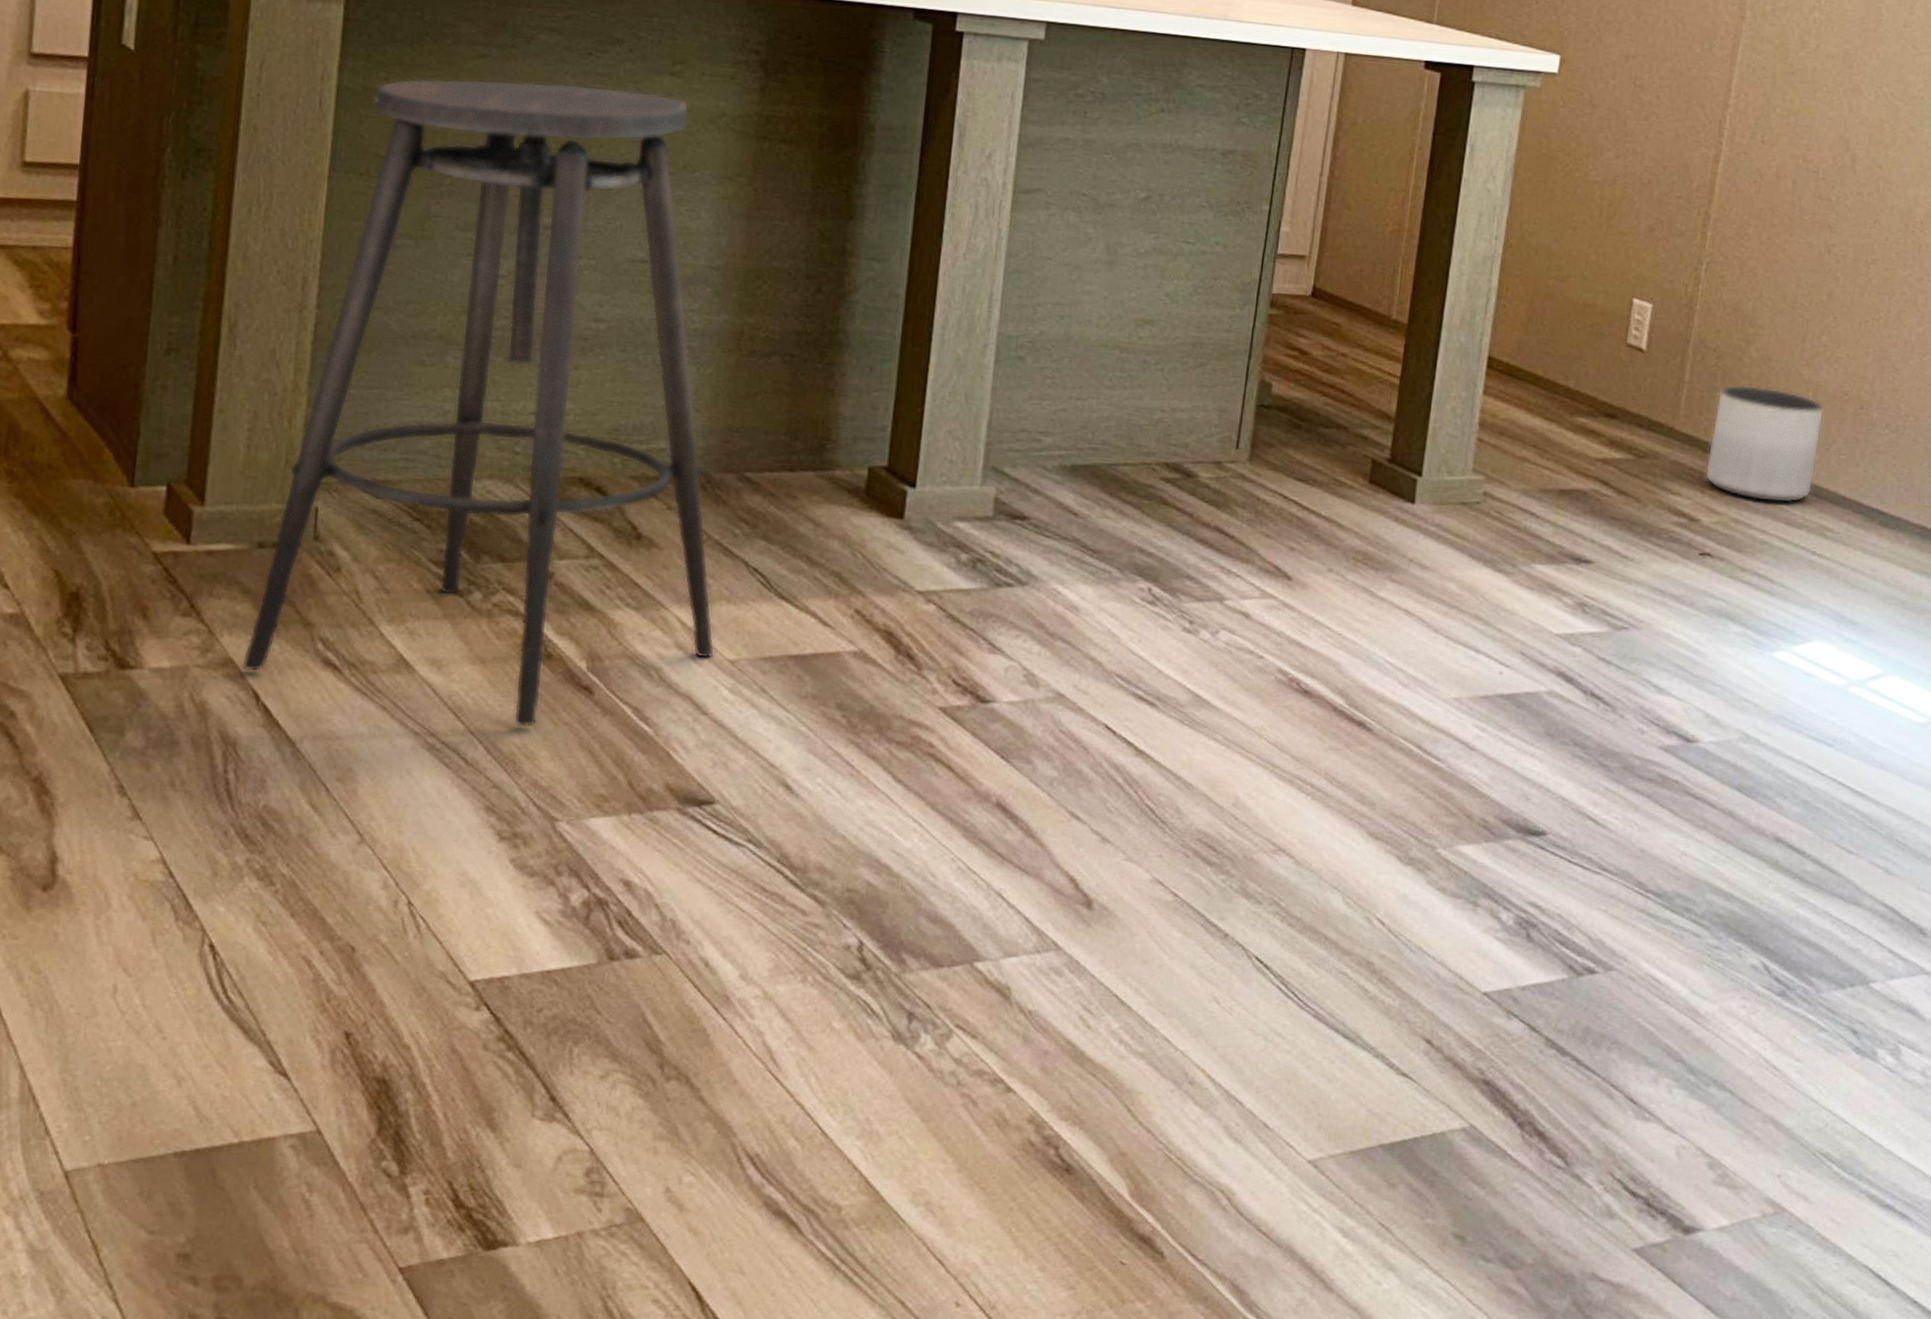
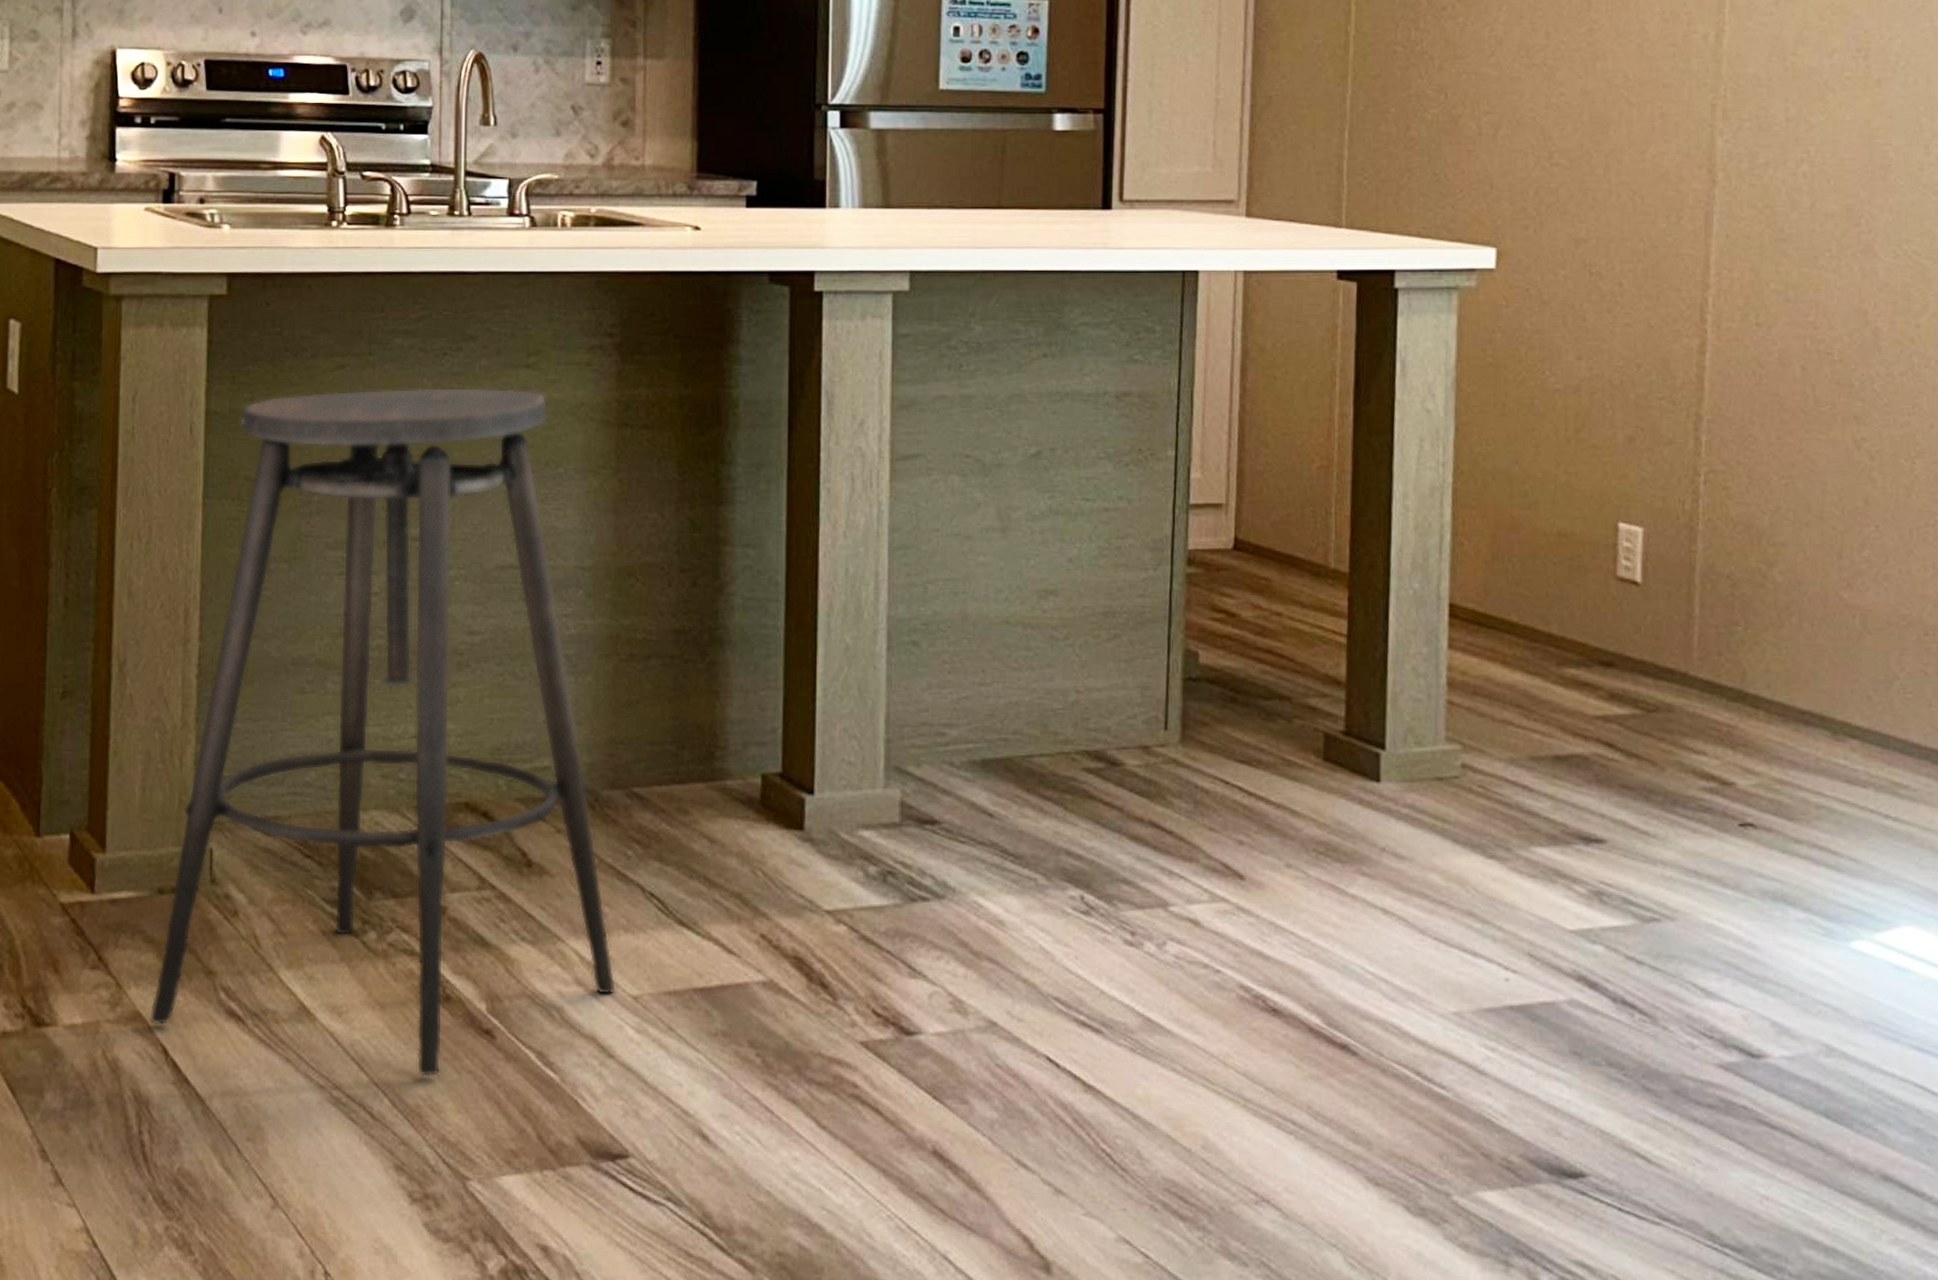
planter: present [1705,384,1825,504] -> none [1733,616,1879,757]

